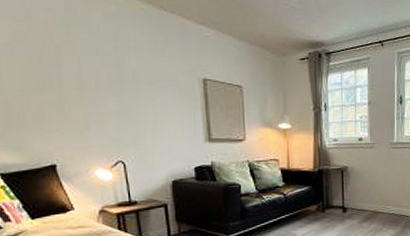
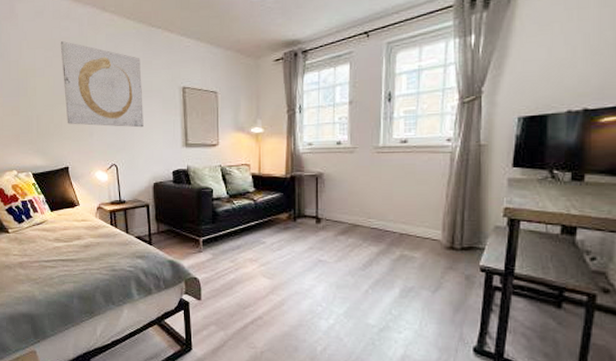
wall art: none [37,13,157,120] -> present [60,41,144,128]

